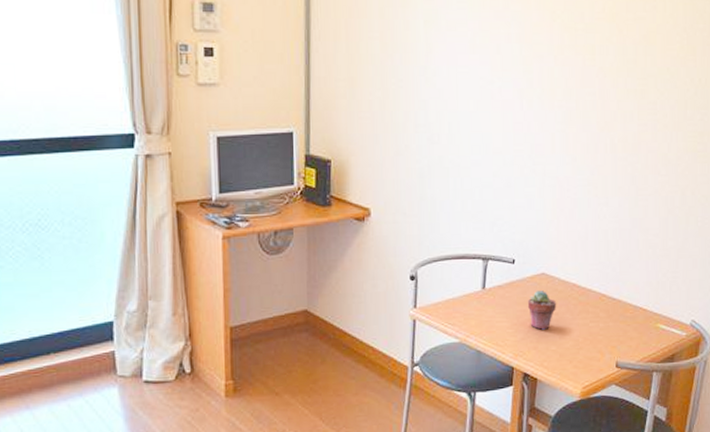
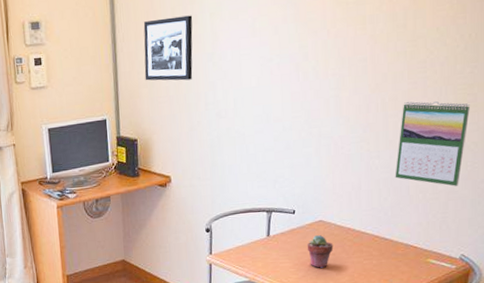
picture frame: none [343,19,404,95] -> present [143,15,193,81]
calendar: none [624,145,700,243] -> present [395,101,470,186]

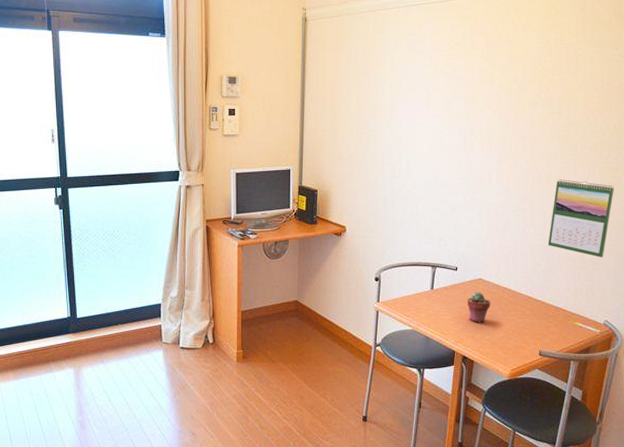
picture frame: present [143,15,193,81] -> none [328,85,375,142]

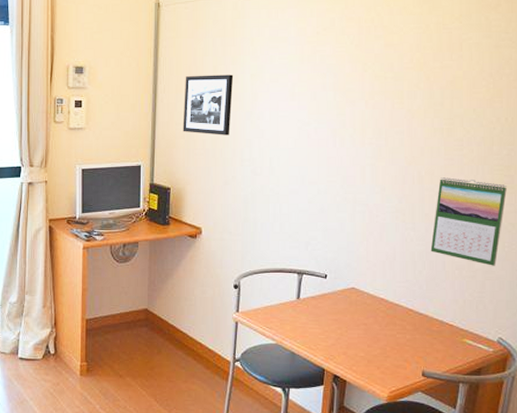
picture frame: none [328,85,375,142] -> present [182,74,234,136]
potted succulent: present [467,292,491,323] -> none [338,303,366,338]

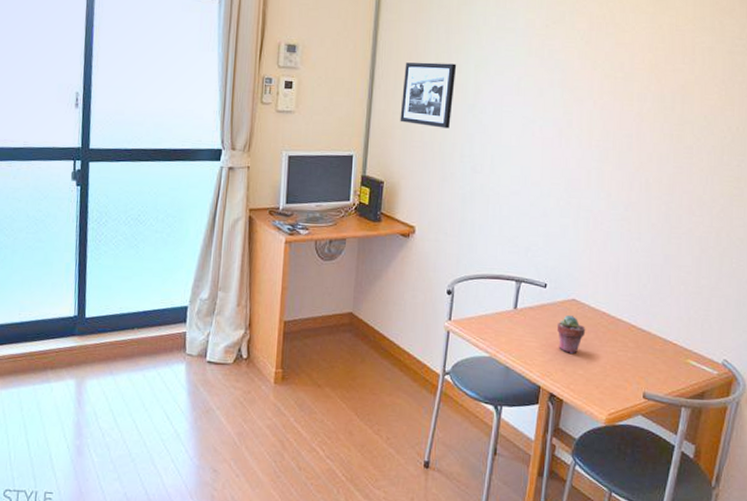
potted succulent: none [338,303,366,338] -> present [556,315,586,354]
calendar: present [430,177,507,266] -> none [656,186,736,283]

